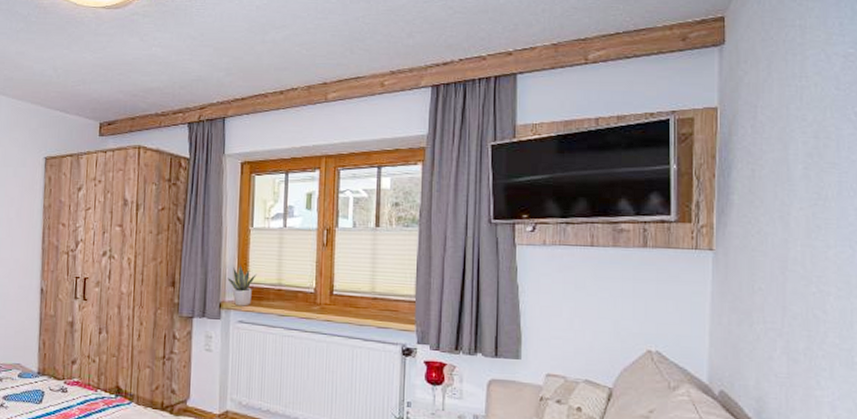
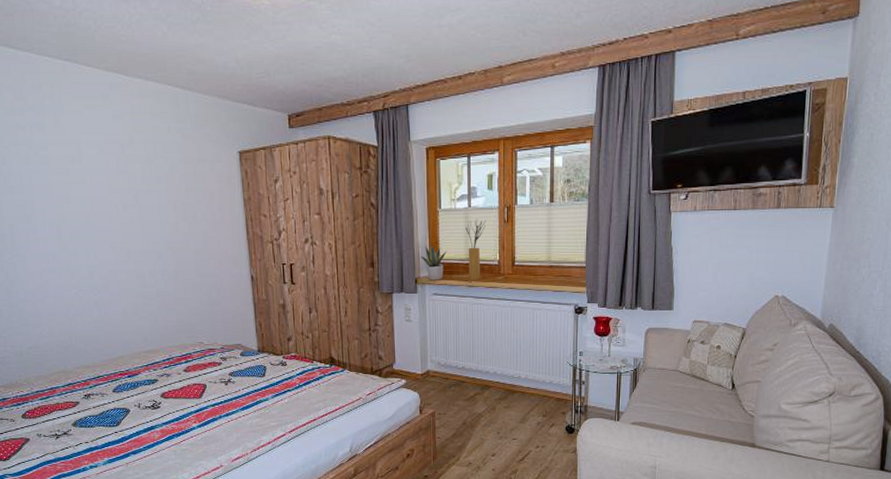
vase: none [279,240,303,310] -> present [465,218,487,281]

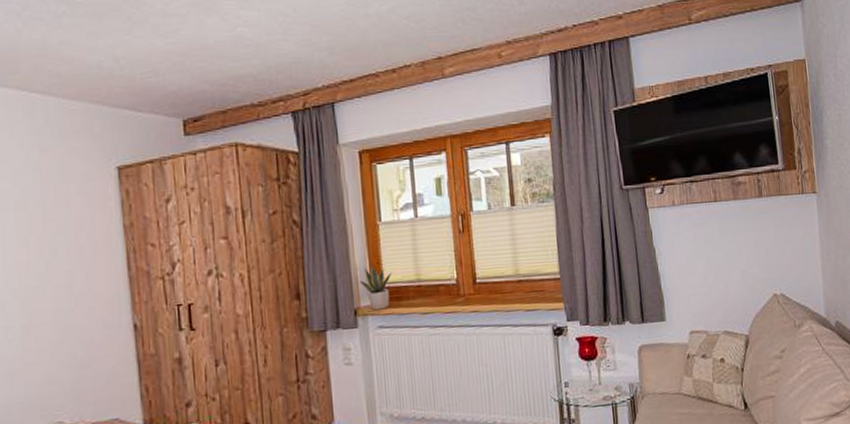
vase: present [465,218,487,281] -> none [413,230,438,307]

